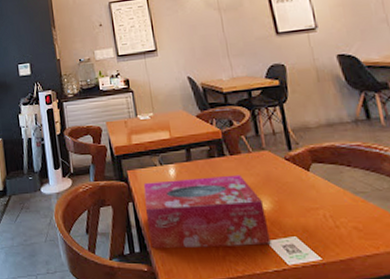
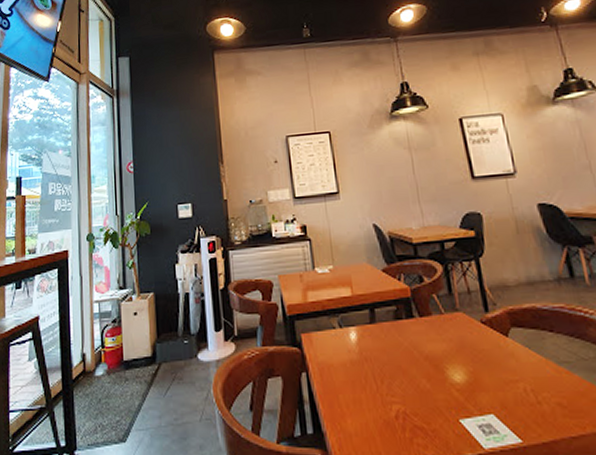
tissue box: present [143,174,271,249] -> none [319,340,465,430]

